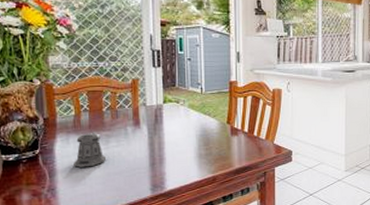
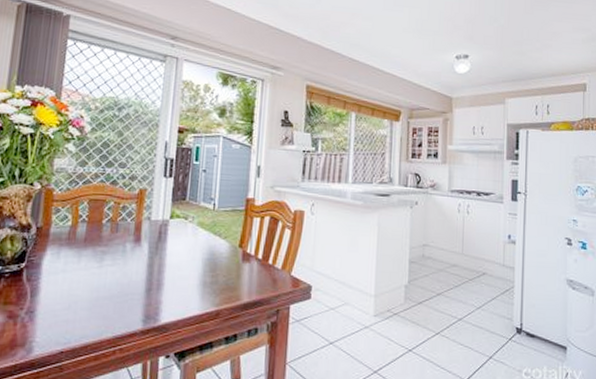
pepper shaker: present [74,132,107,167] -> none [60,246,98,288]

